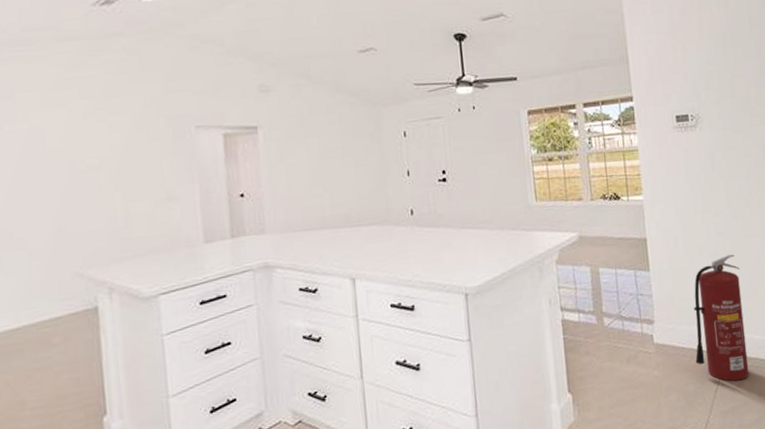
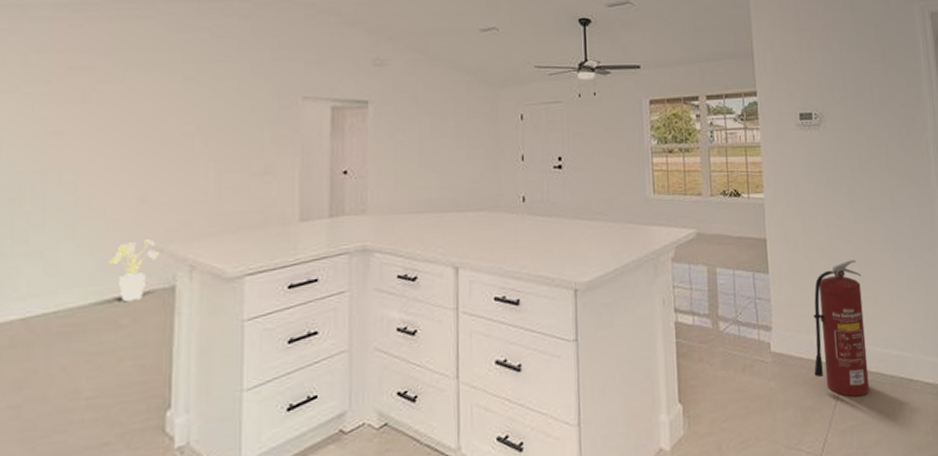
house plant: none [35,265,79,324] -> present [108,238,159,303]

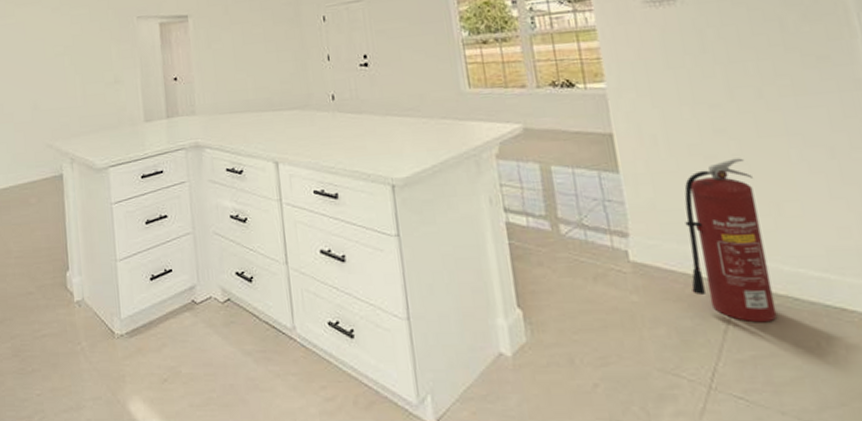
house plant: present [108,238,159,303] -> none [18,137,49,186]

